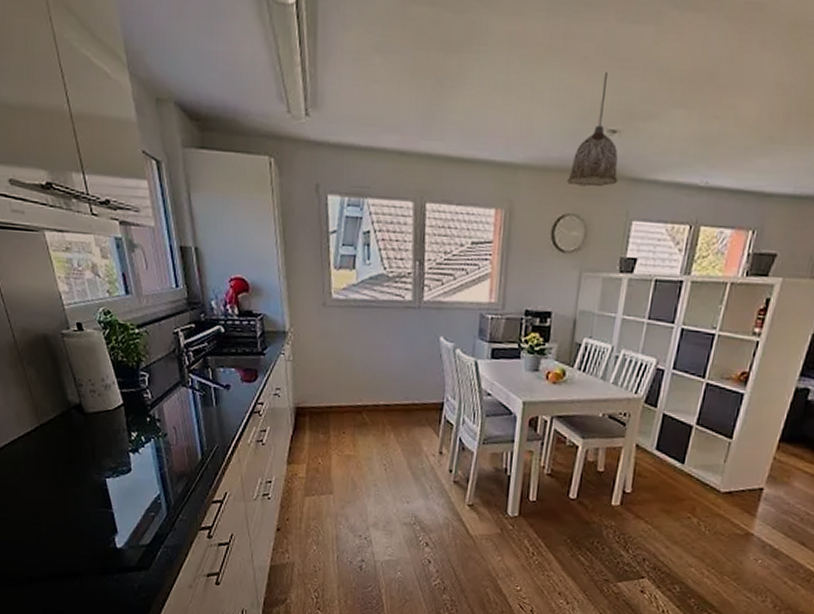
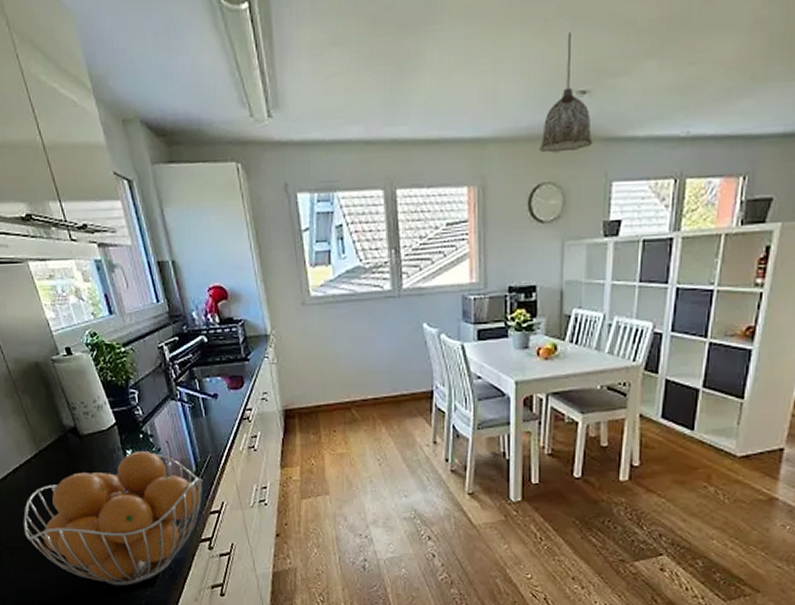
fruit basket: none [17,434,207,568] -> present [23,452,203,587]

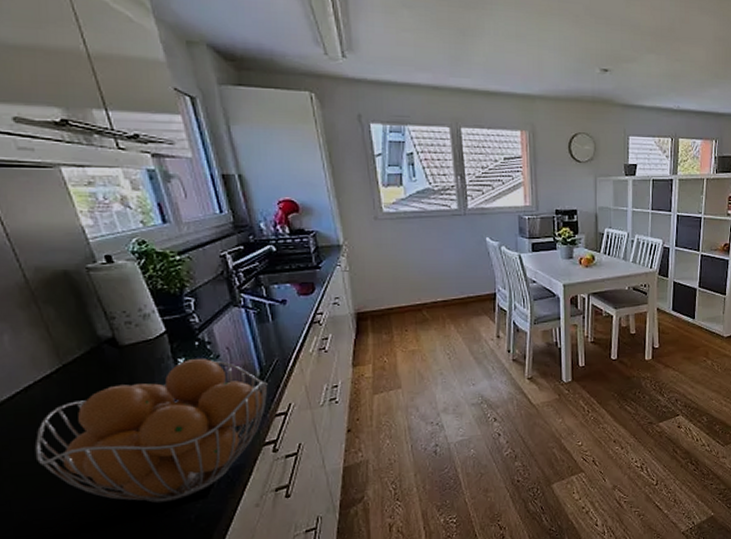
pendant lamp: present [540,32,593,153] -> none [576,27,614,112]

